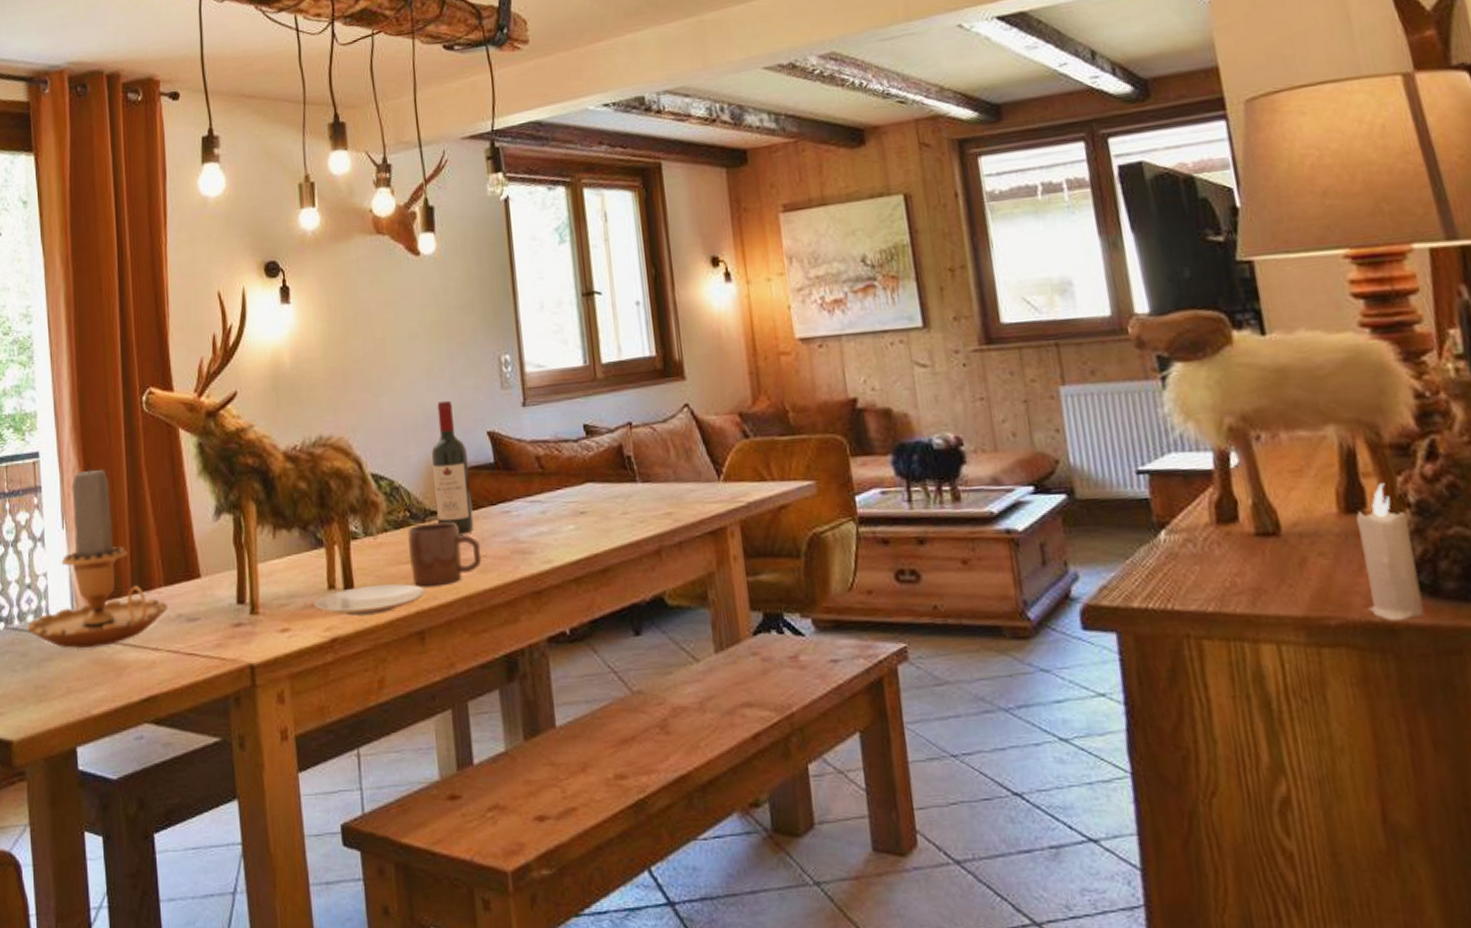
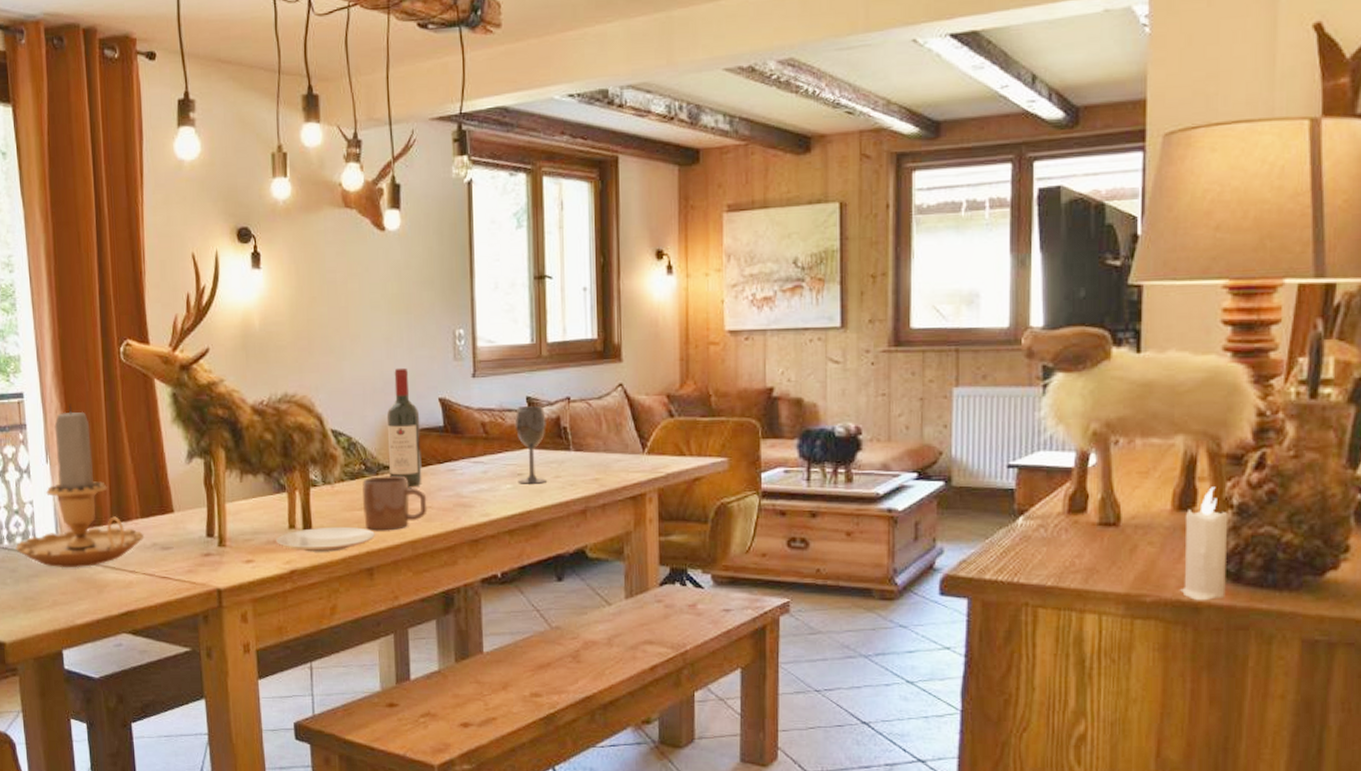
wine glass: none [572,434,613,524] -> present [514,406,547,484]

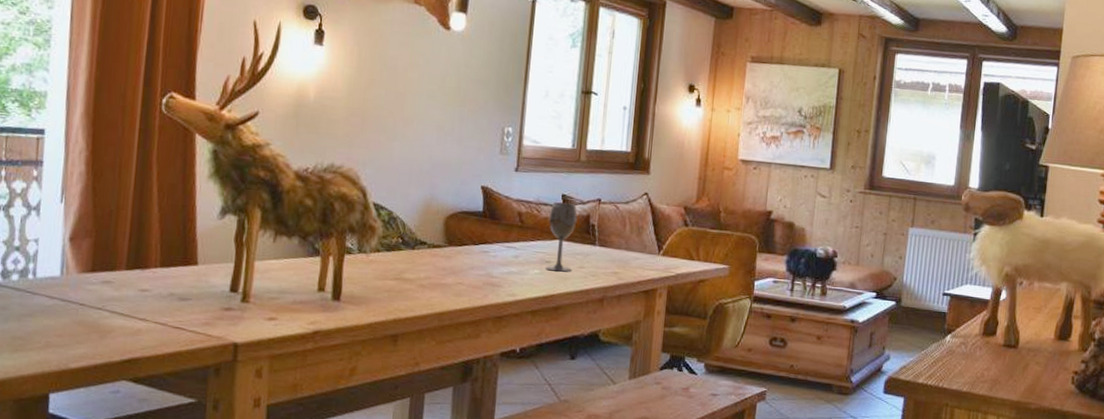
candlestick: present [16,404,145,568] -> none [10,147,162,311]
plate: present [276,526,375,552] -> none [303,292,404,317]
mug: present [362,476,427,530] -> none [395,250,459,301]
wine bottle: present [386,367,422,488] -> none [425,154,462,264]
candle: present [1179,487,1229,601] -> none [1054,324,1092,411]

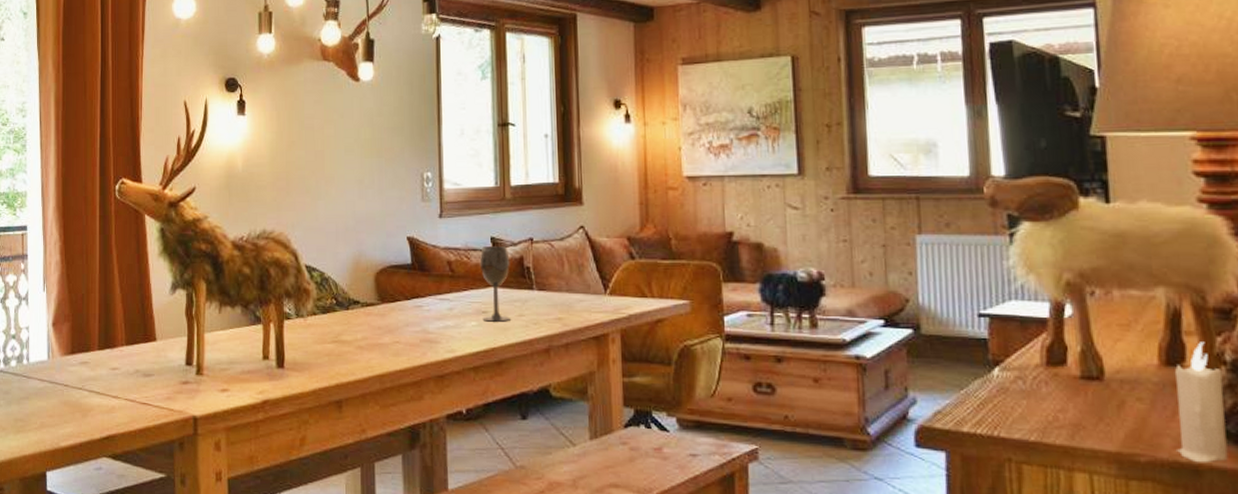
candle: none [1054,324,1092,411] -> present [1174,342,1228,464]

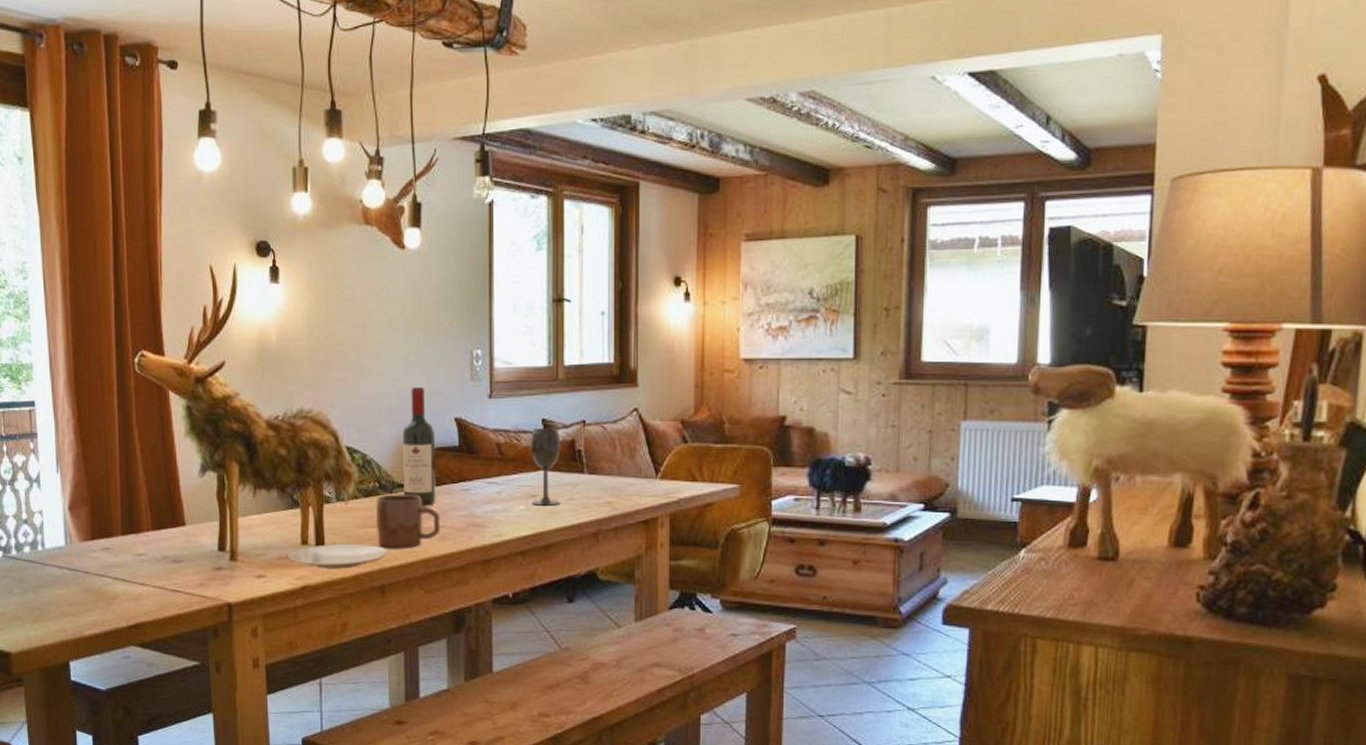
plate: none [251,358,344,383] -> present [288,543,388,569]
mug: none [332,310,395,363] -> present [375,494,441,548]
wine bottle: none [357,207,390,323] -> present [402,386,436,506]
candle: present [1174,342,1228,464] -> none [1173,525,1222,636]

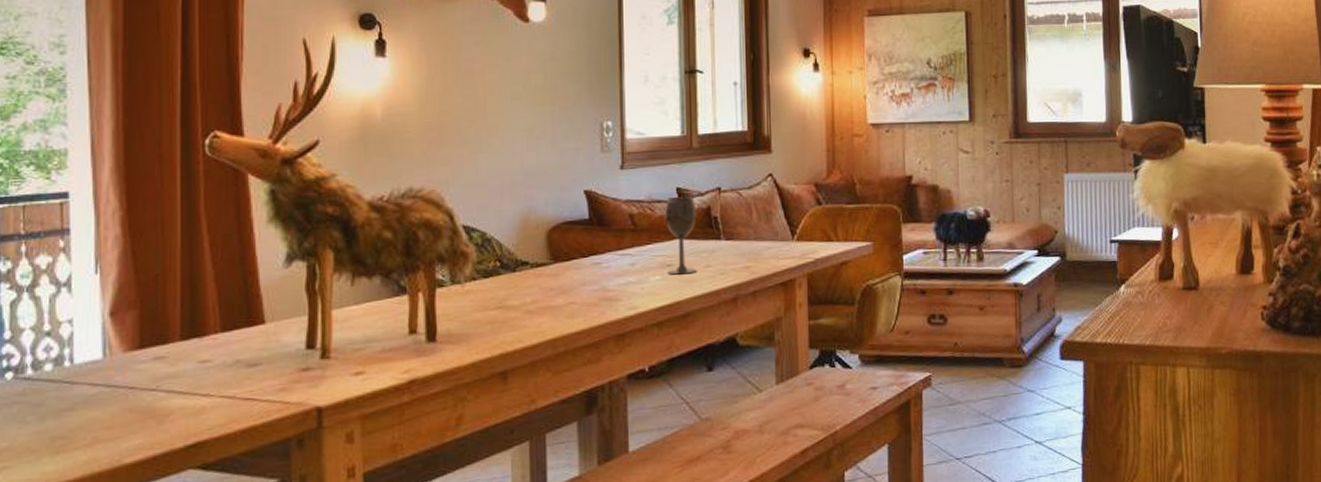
plate: present [288,543,388,569] -> none [393,328,510,359]
mug: present [375,494,441,548] -> none [496,271,570,330]
wine bottle: present [402,386,436,506] -> none [526,160,565,284]

